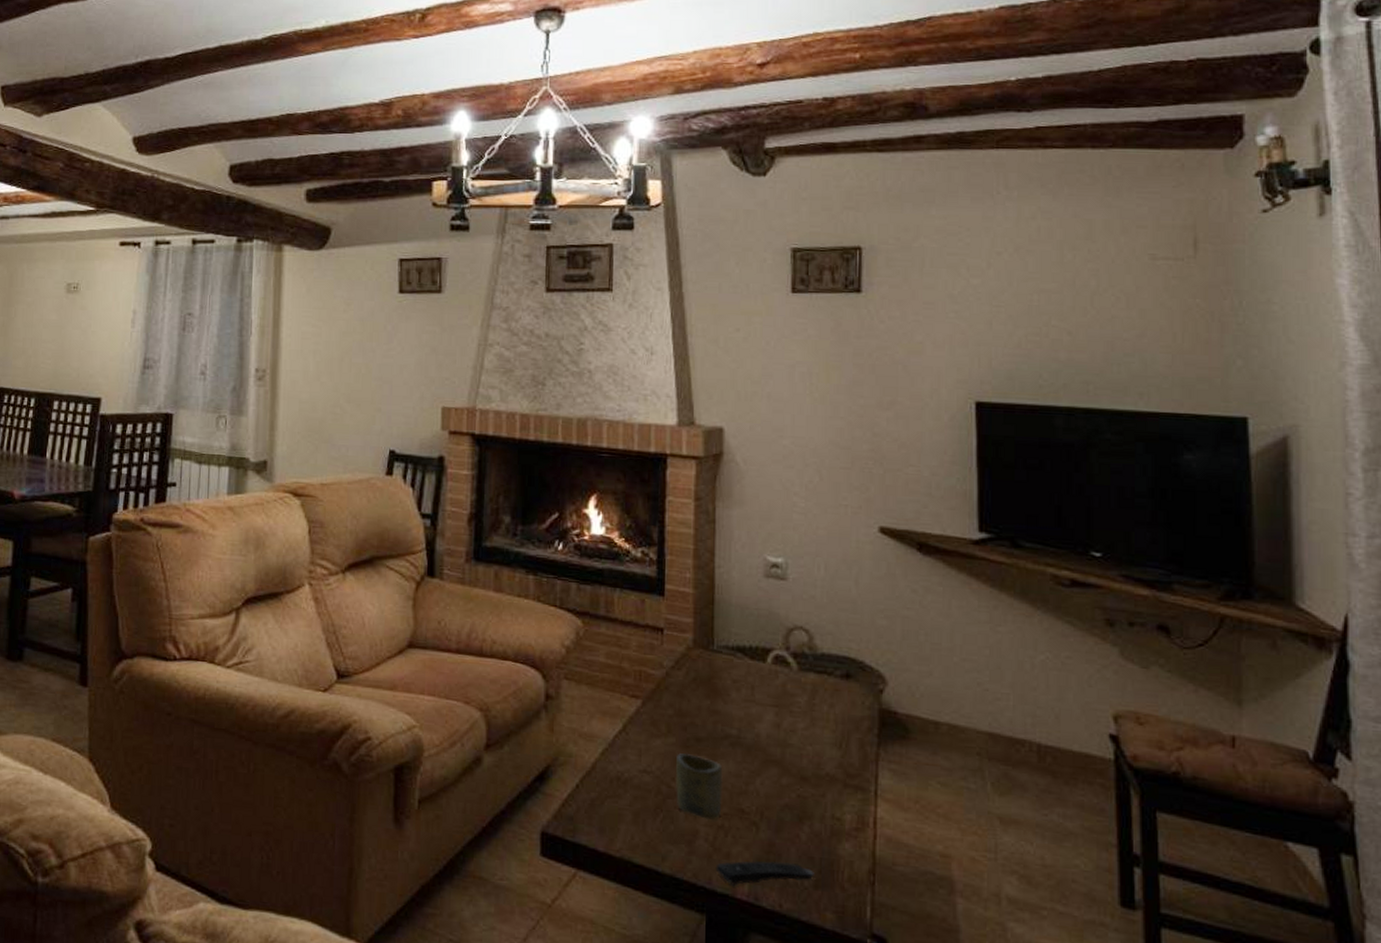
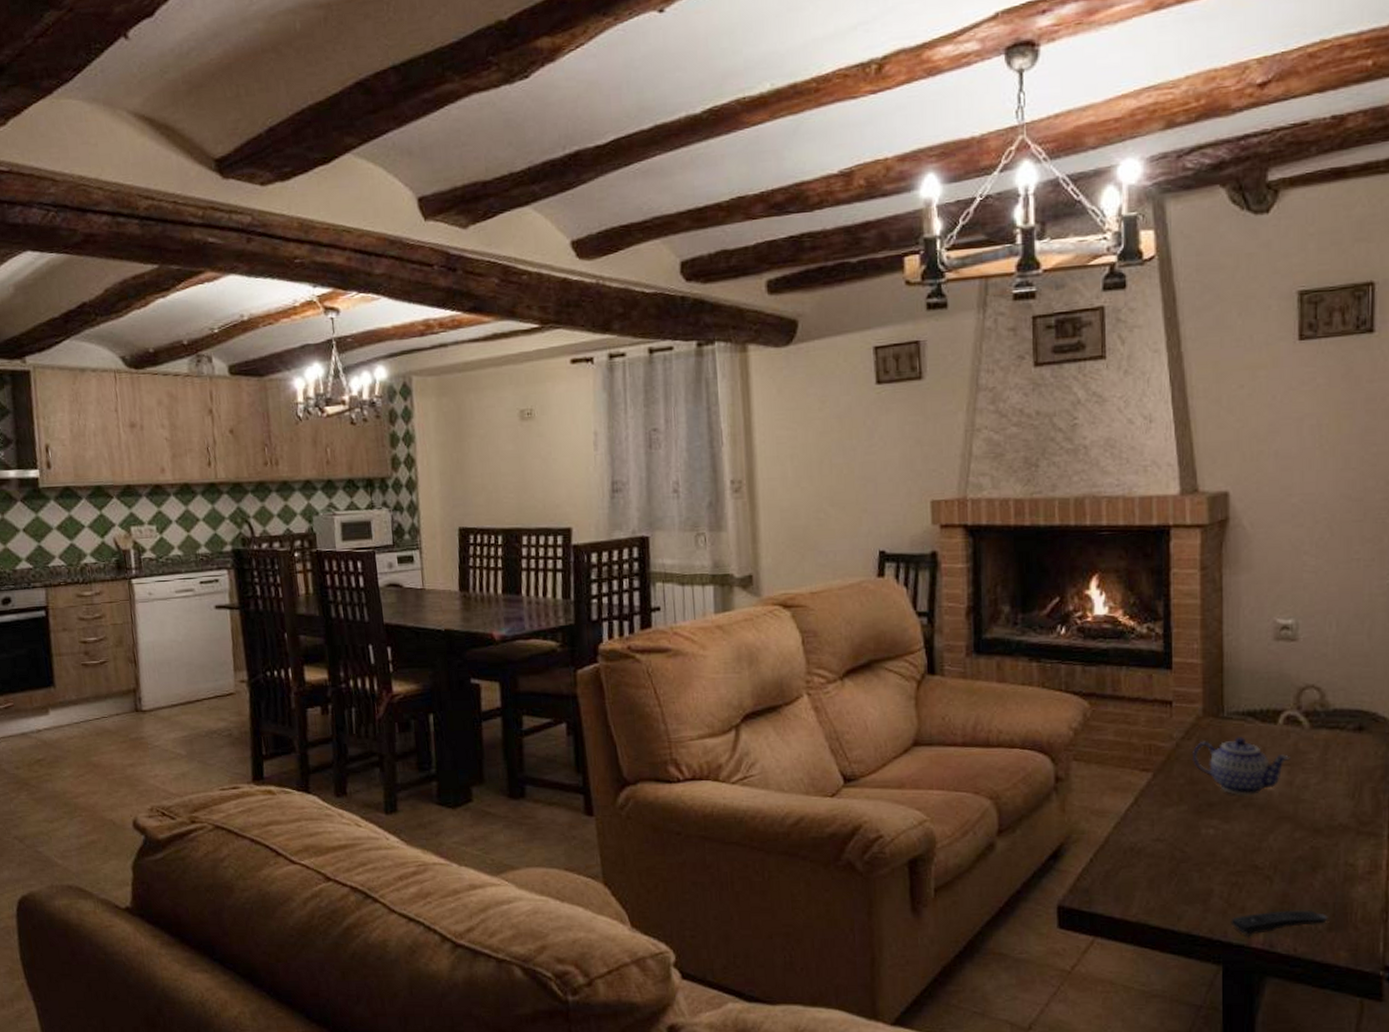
cup: present [676,753,723,820] -> none [1189,819,1236,878]
teapot: none [681,670,778,734] -> present [1192,736,1290,795]

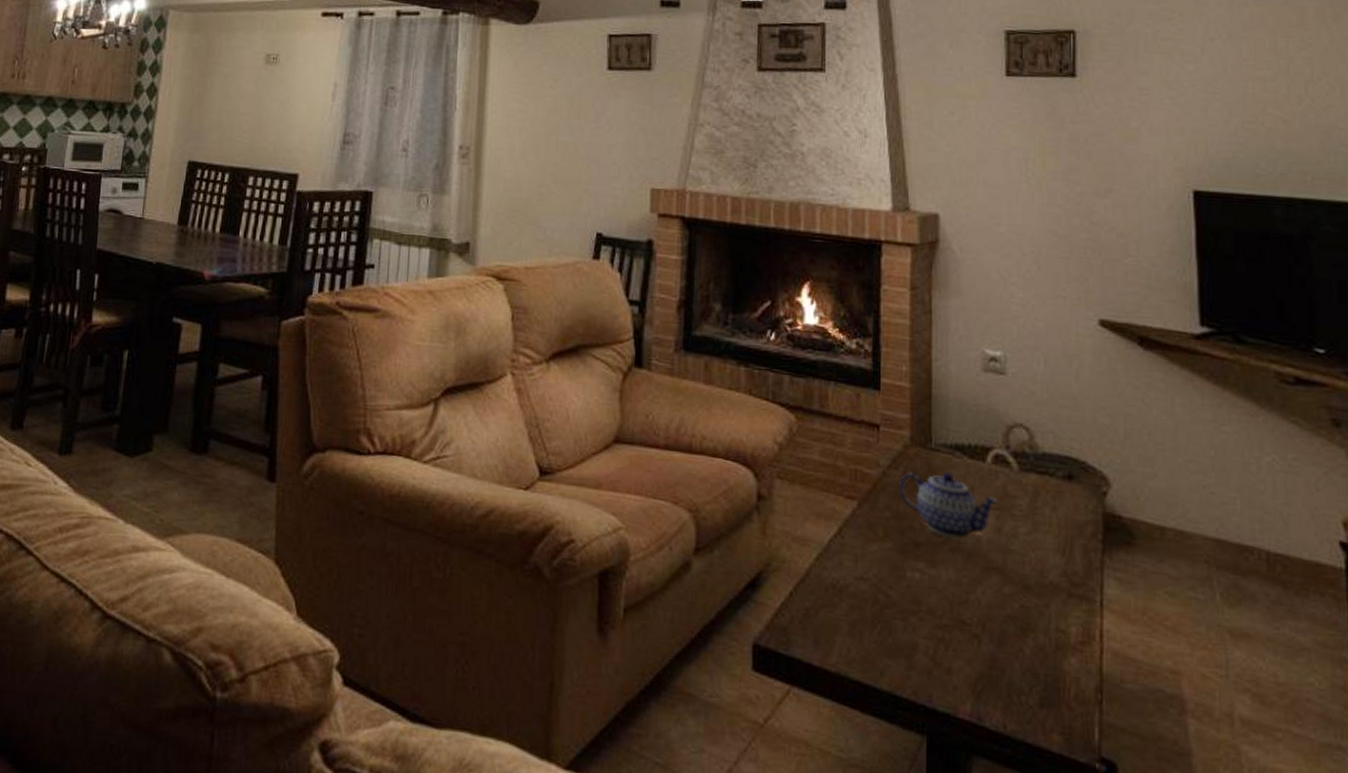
remote control: present [1230,910,1328,936] -> none [936,677,1039,704]

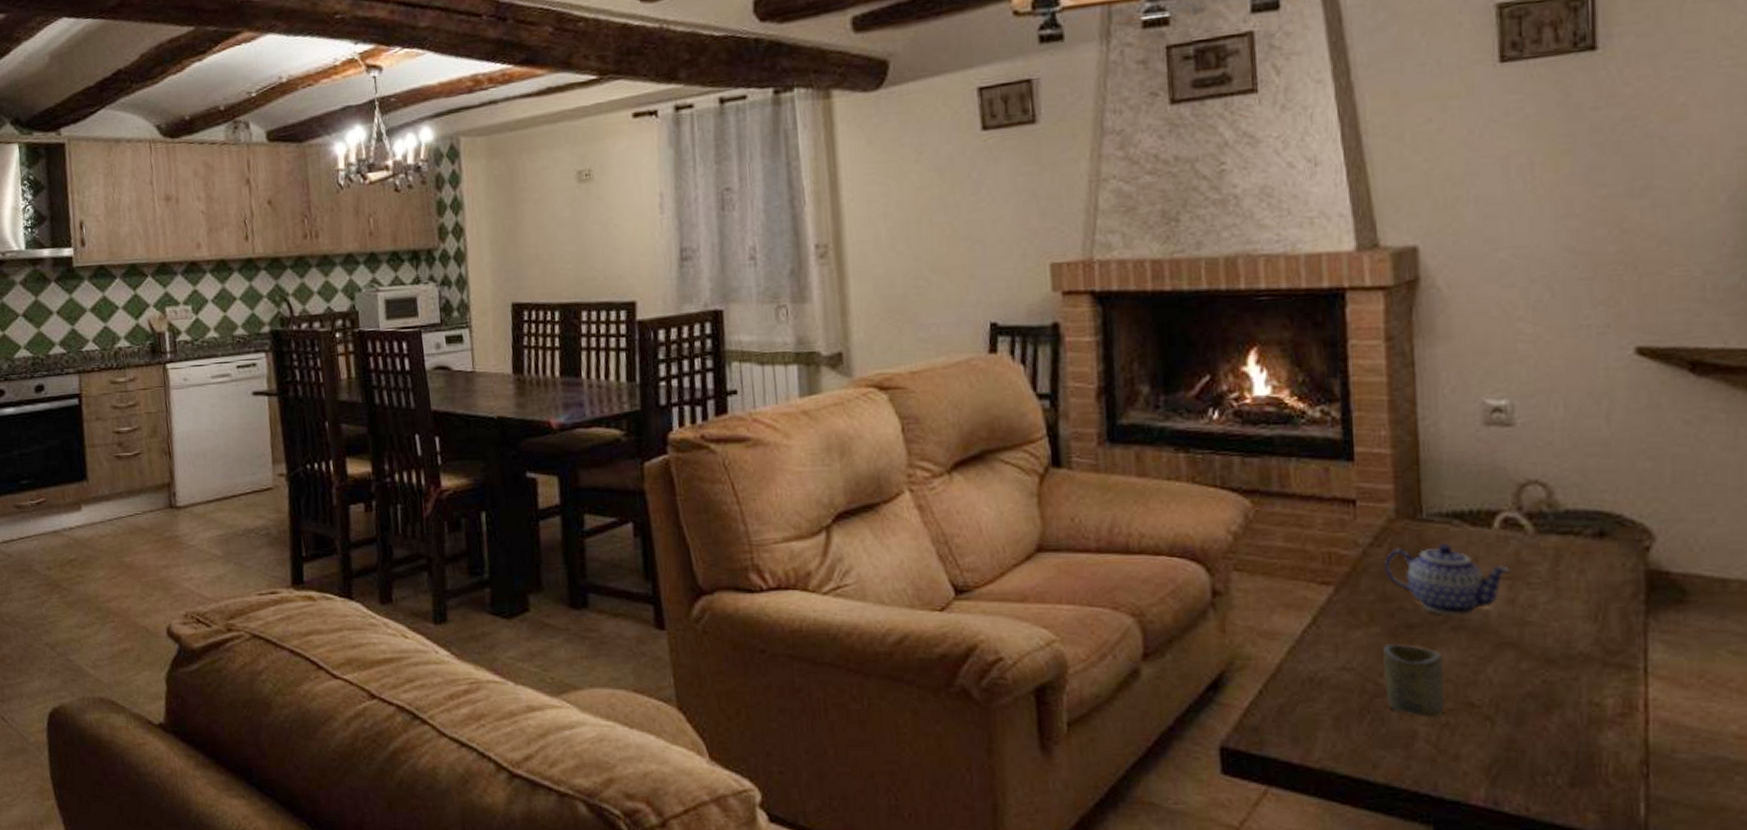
cup: none [894,559,943,632] -> present [1383,644,1445,718]

